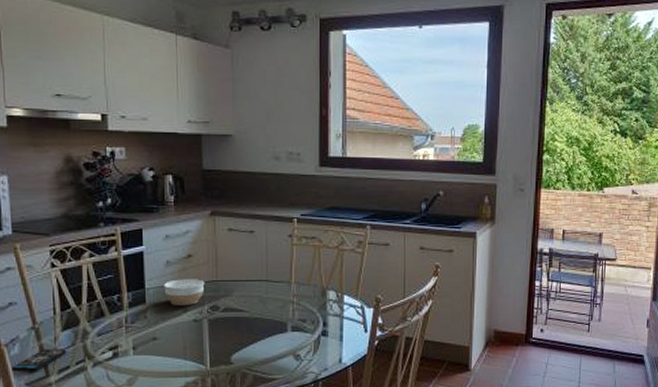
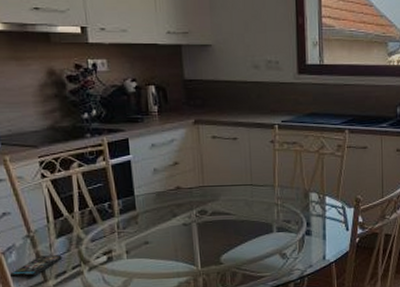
bowl: present [164,279,205,306] -> none [152,185,192,212]

